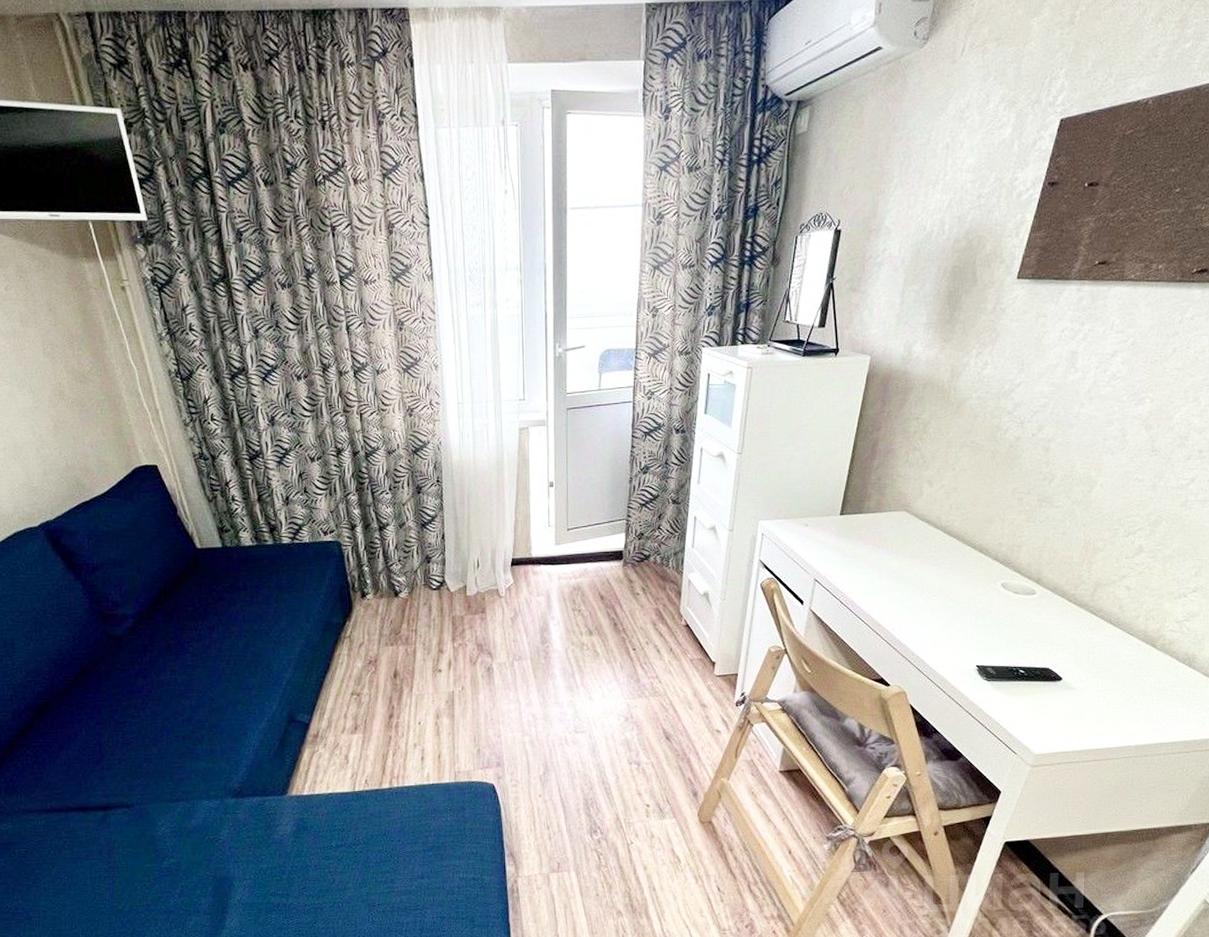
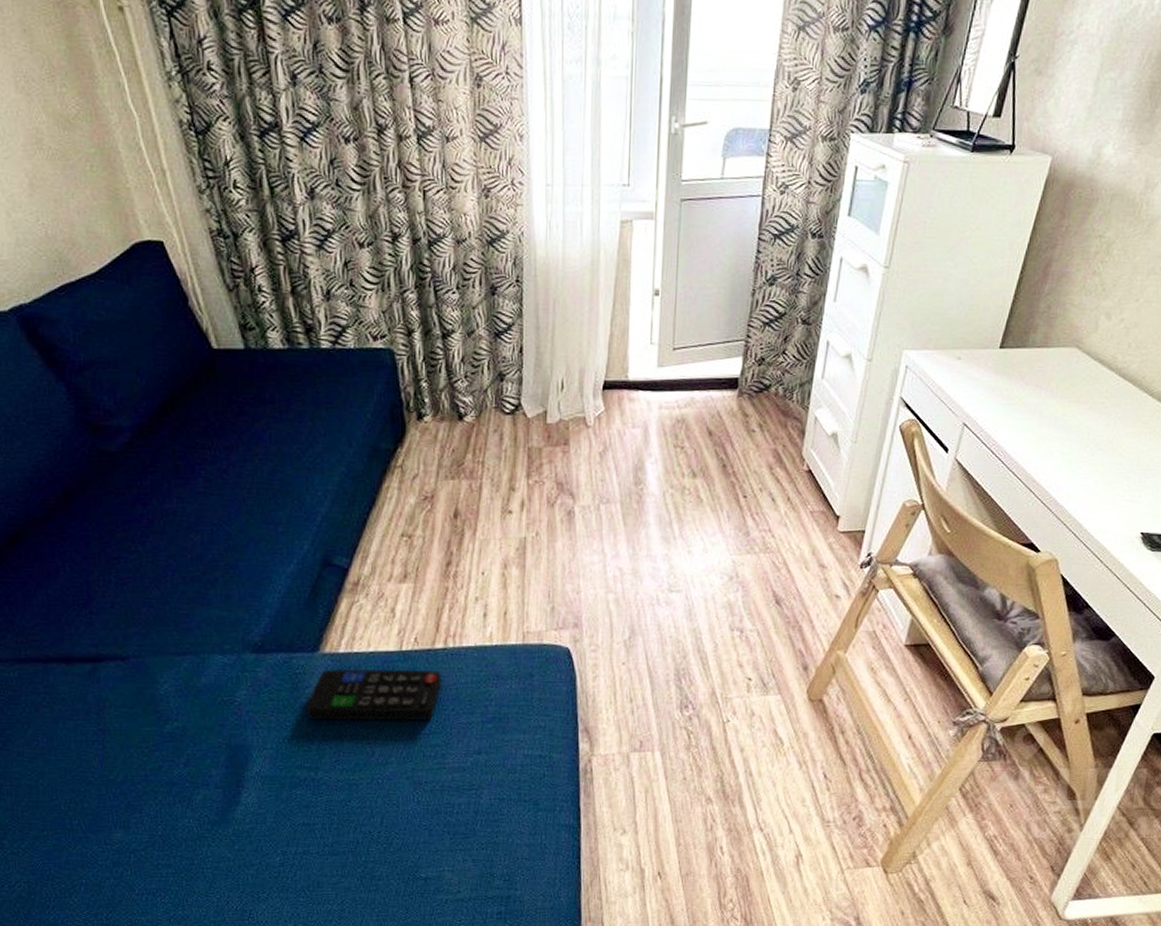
remote control: none [277,806,390,853] -> present [305,668,443,721]

